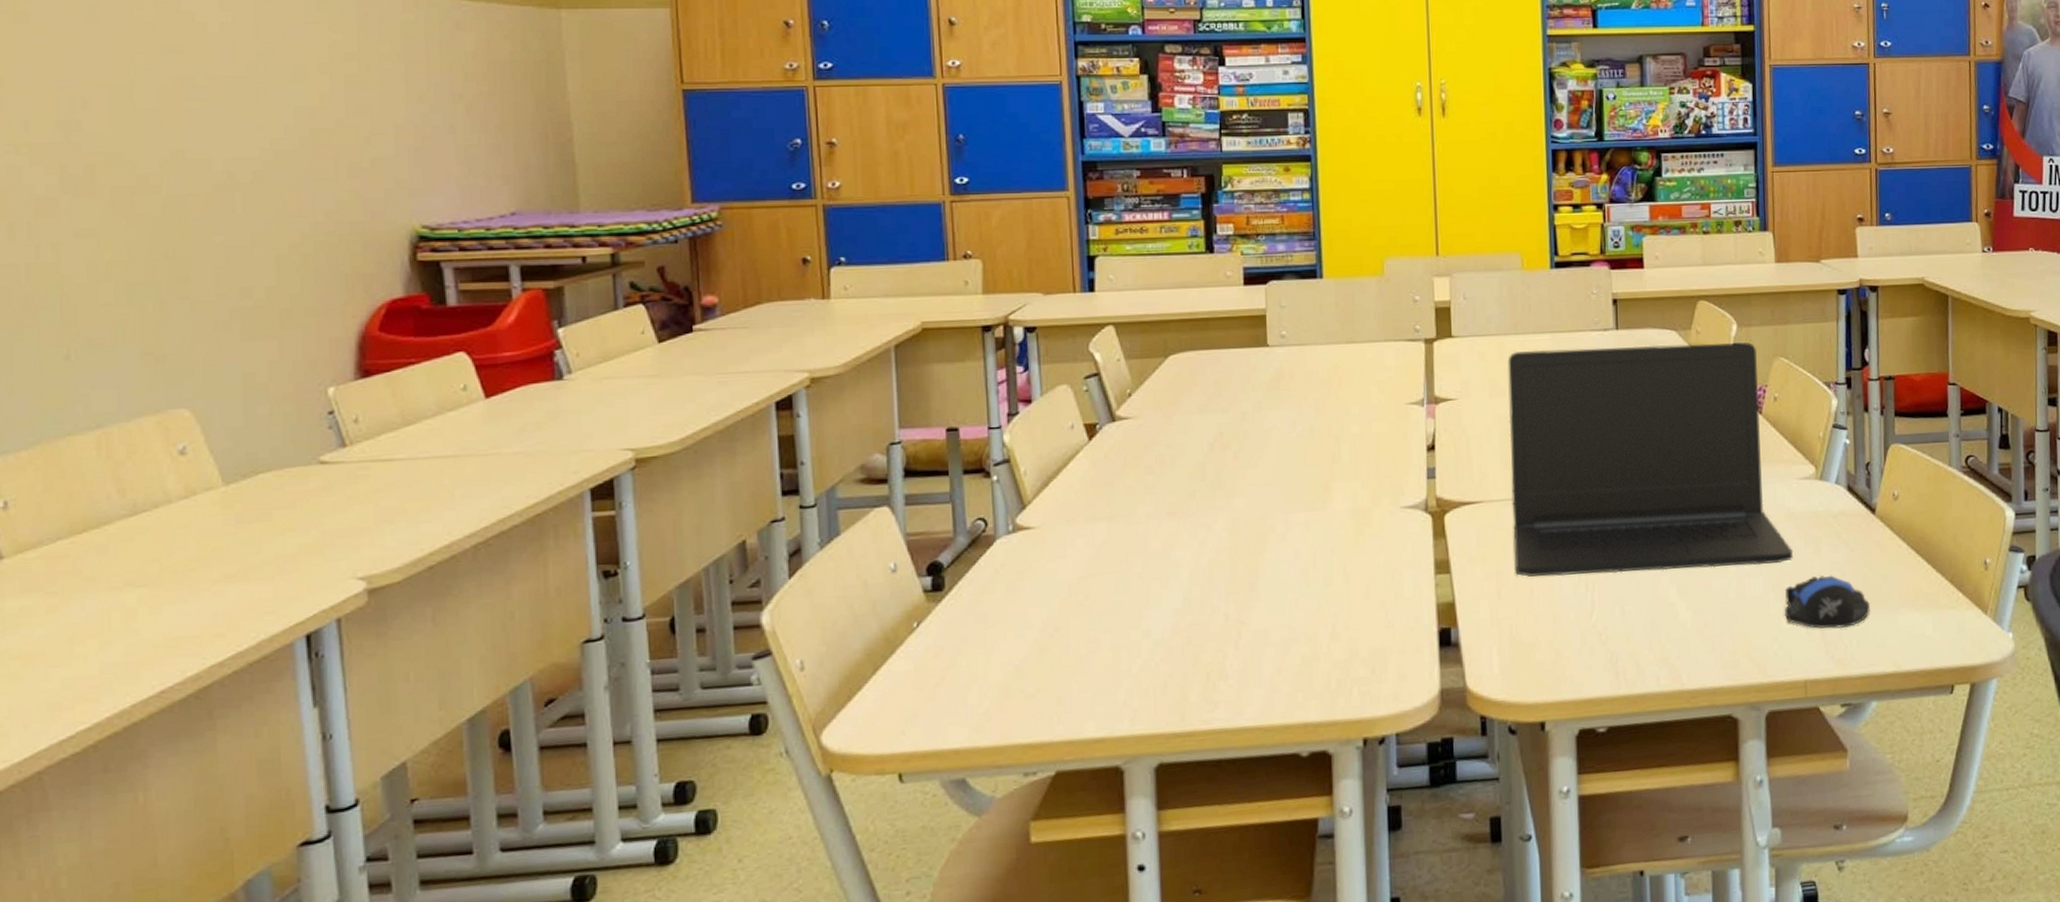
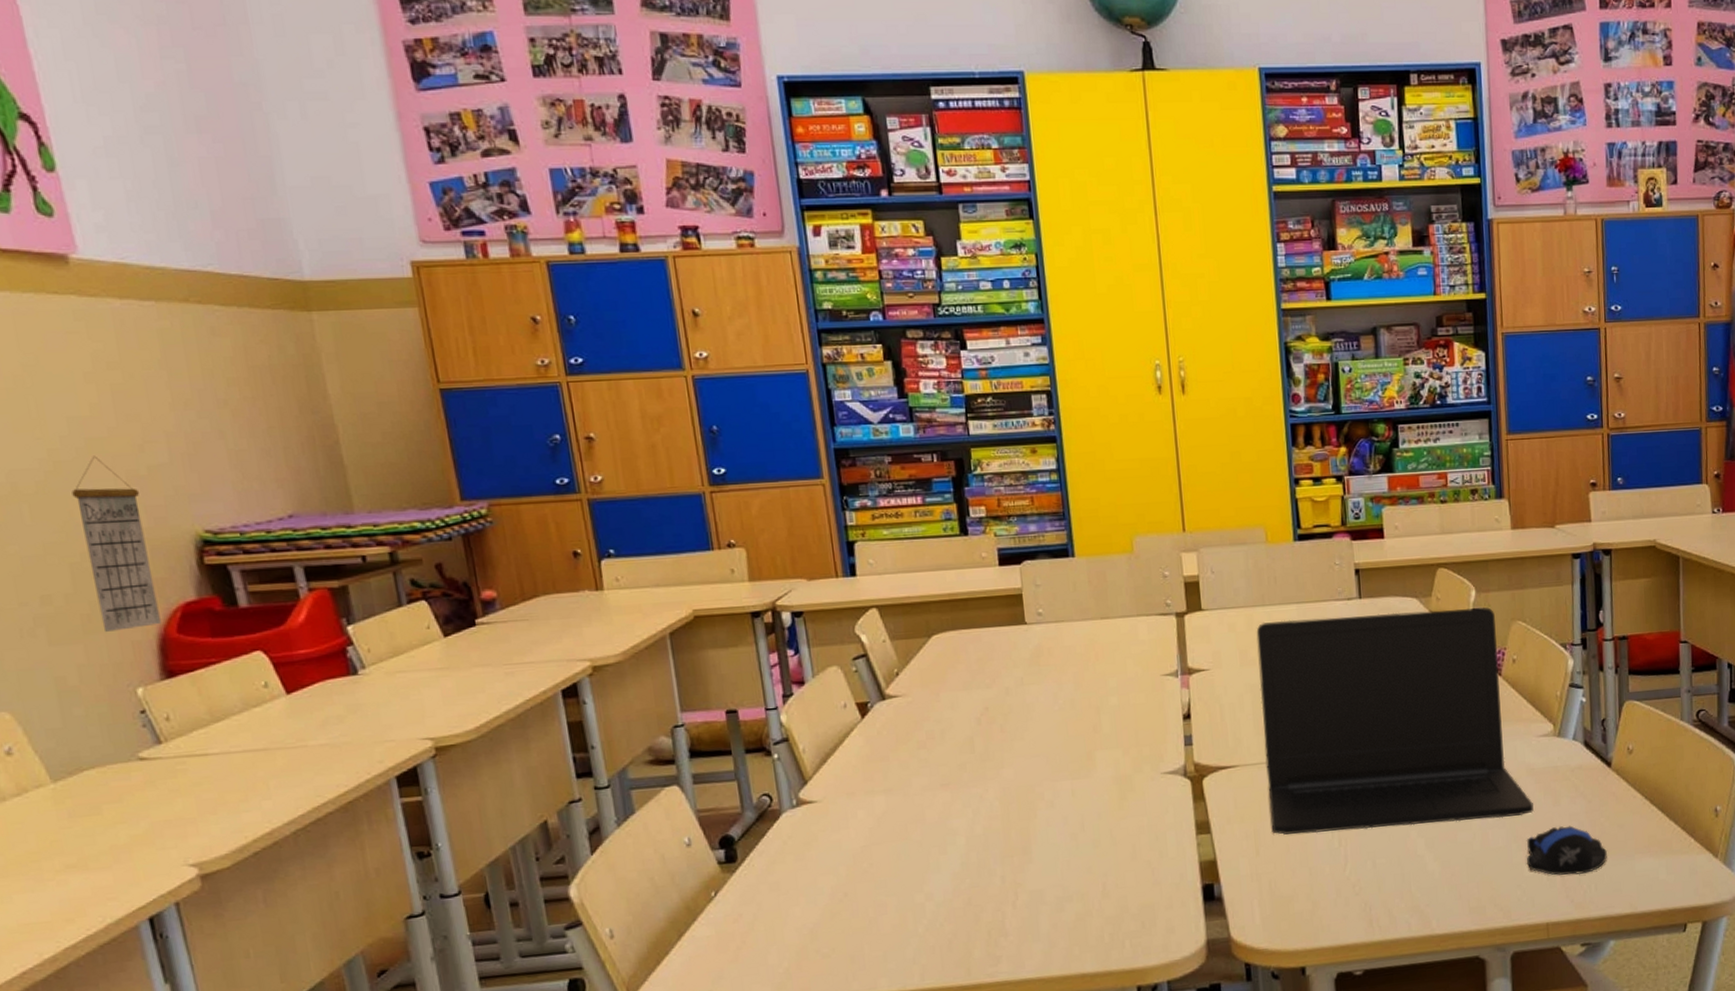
calendar: none [289,146,363,327] -> present [72,456,161,632]

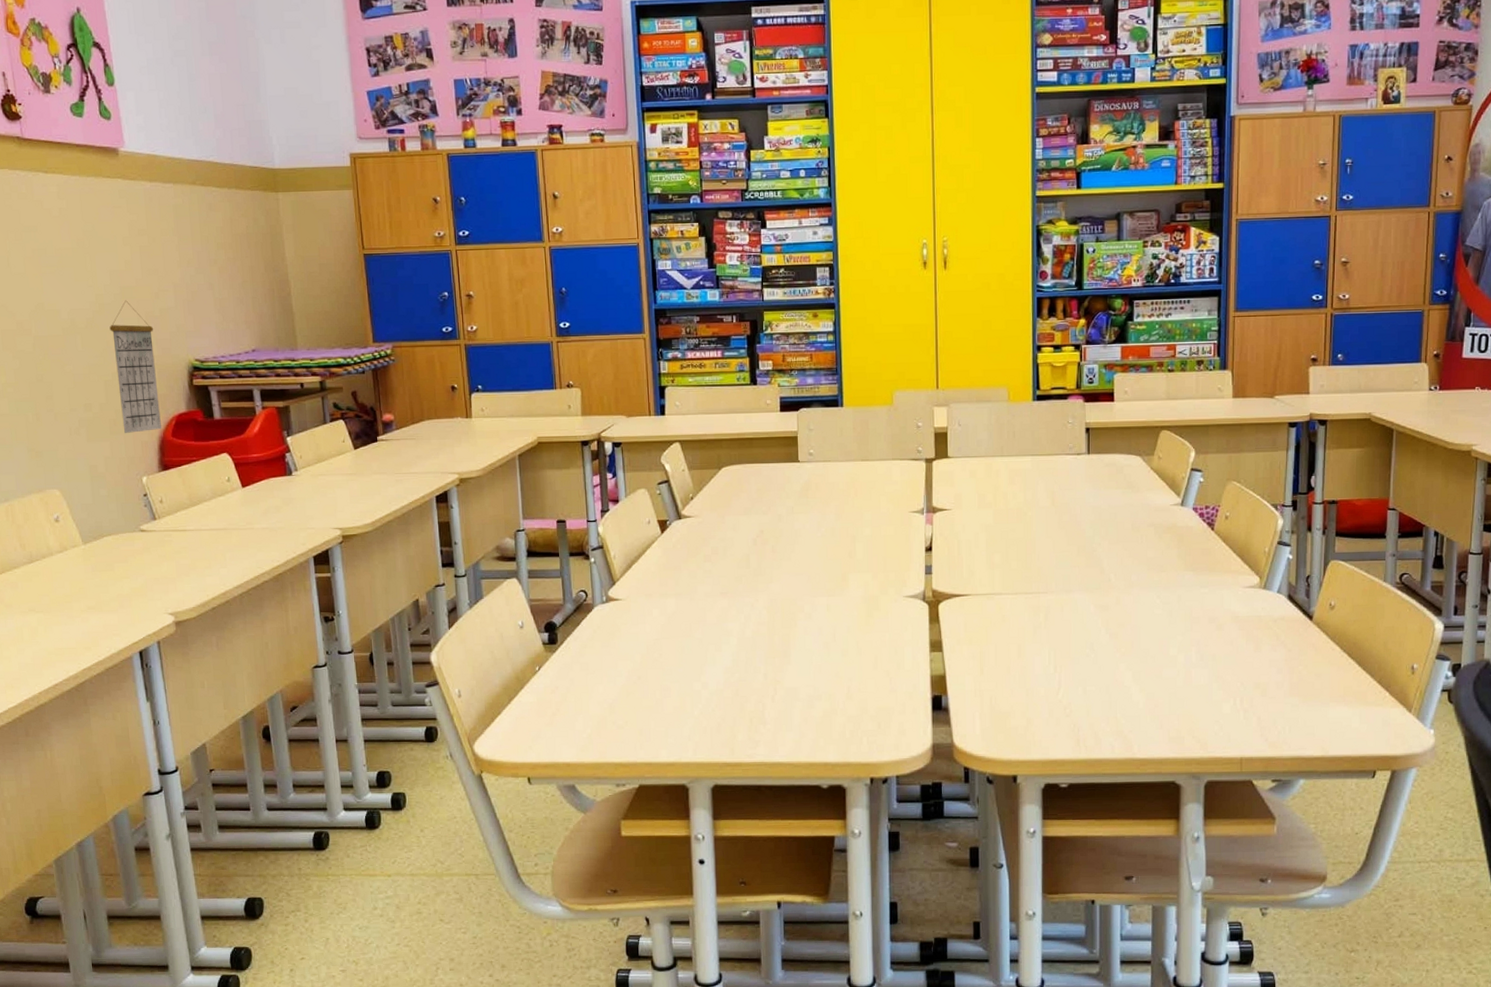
laptop: present [1256,607,1534,835] -> none [994,468,1235,659]
computer mouse: present [1526,825,1608,876] -> none [1225,671,1304,717]

